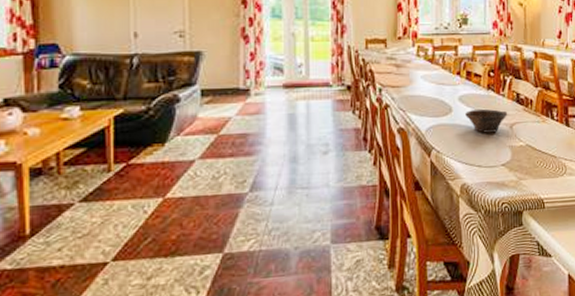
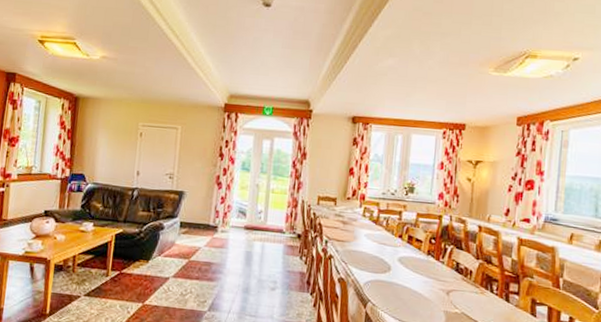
bowl: present [465,109,508,133] -> none [403,271,446,296]

